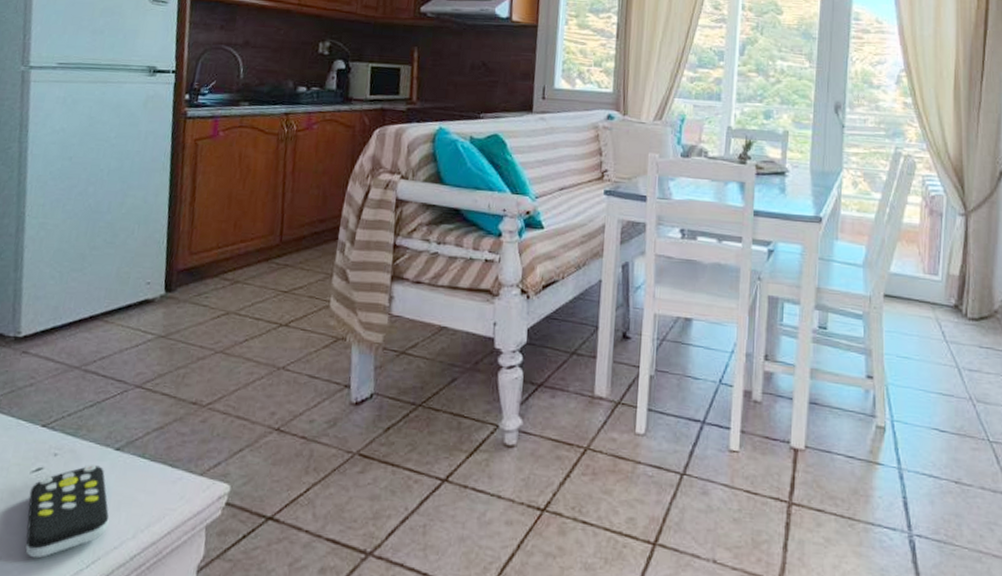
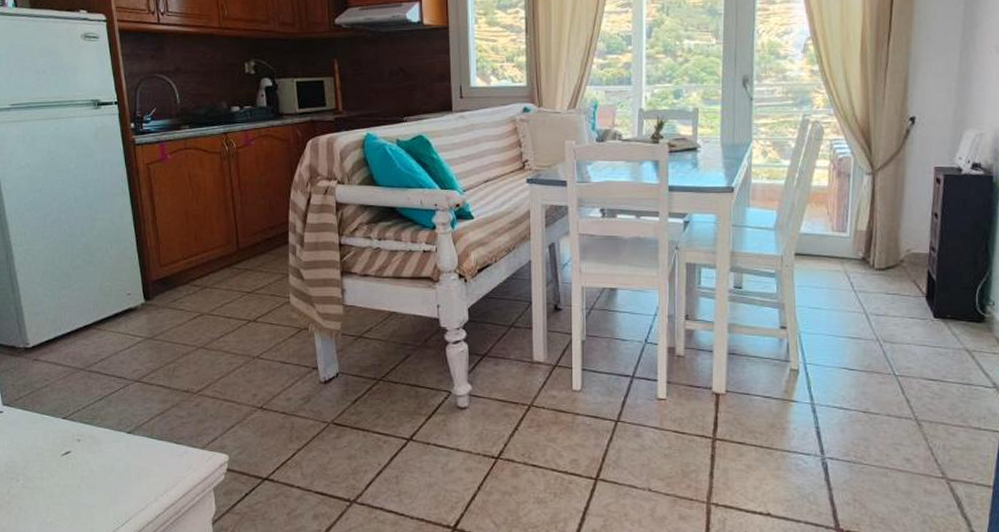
remote control: present [25,465,109,559] -> none [64,446,133,521]

